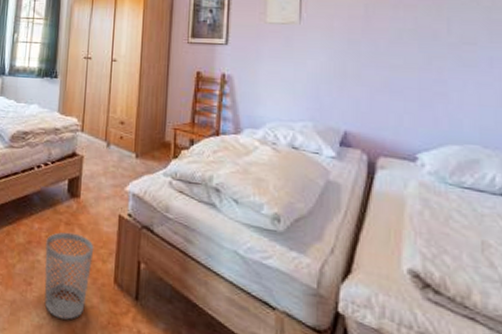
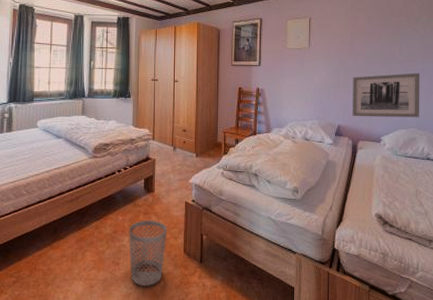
wall art: none [368,62,486,130] -> present [352,73,420,118]

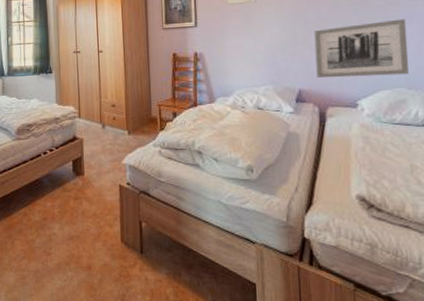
wastebasket: present [129,220,167,286] -> none [59,206,101,279]

